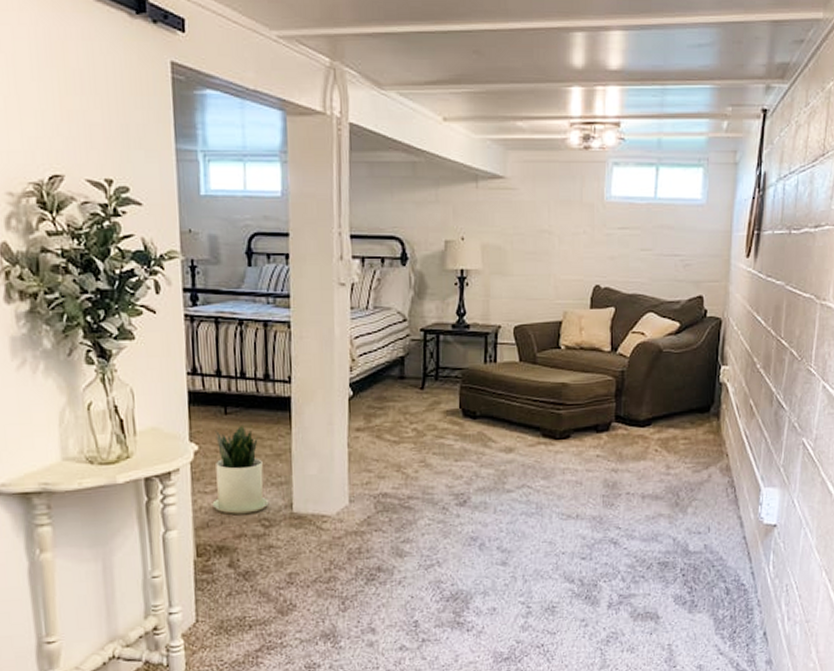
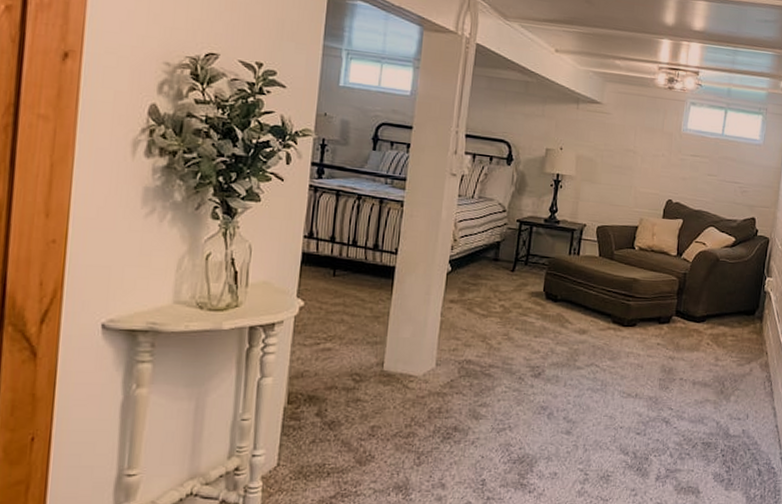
planter: present [212,424,269,514] -> none [309,287,363,368]

